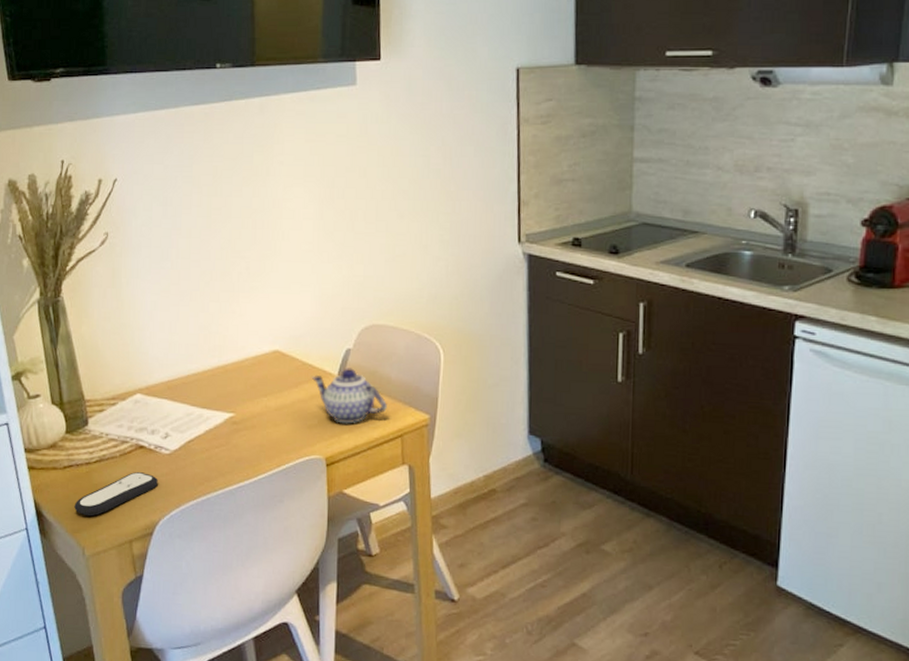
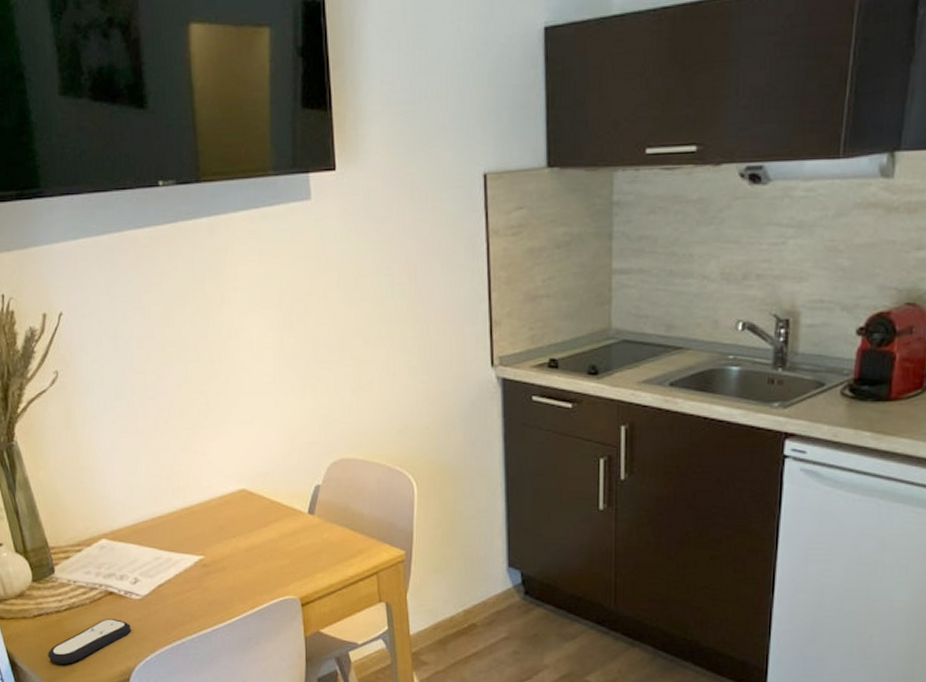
teapot: present [311,368,387,424] -> none [280,505,361,563]

